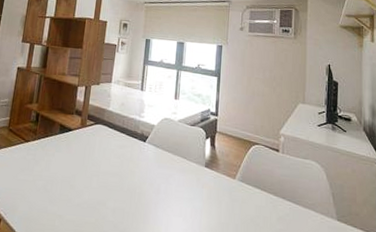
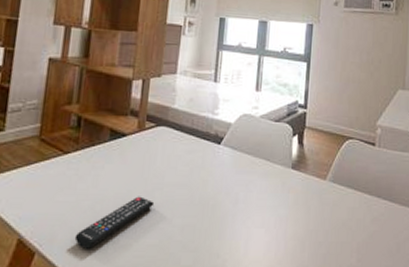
remote control: none [30,180,92,221] -> present [74,196,155,249]

